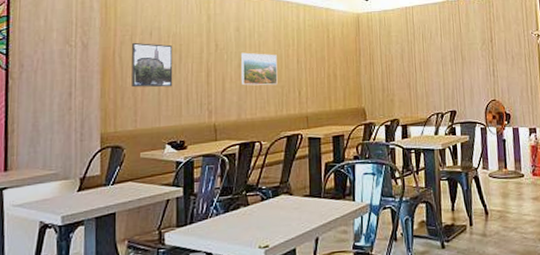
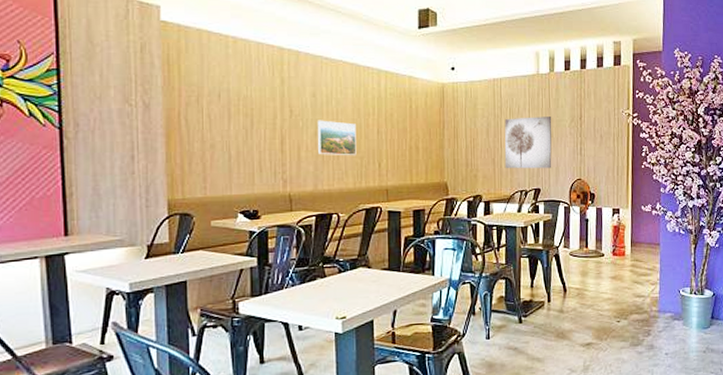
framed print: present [132,42,173,88] -> none [199,104,244,154]
wall art: none [418,40,466,93] -> present [504,117,552,169]

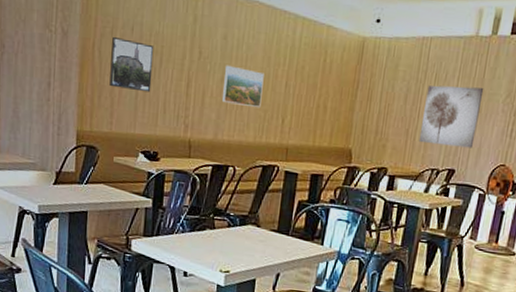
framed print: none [199,104,244,154] -> present [109,36,154,93]

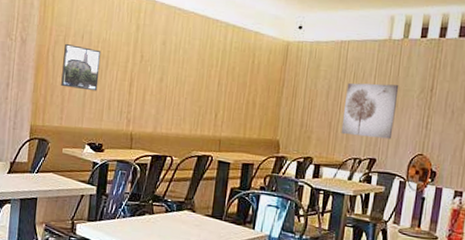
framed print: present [221,65,264,108] -> none [160,67,199,105]

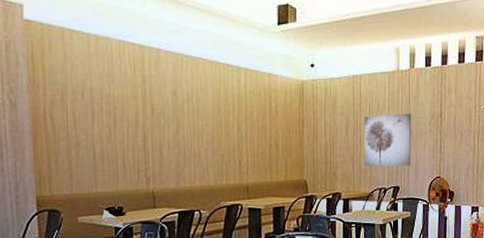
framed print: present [61,43,102,91] -> none [63,102,108,152]

